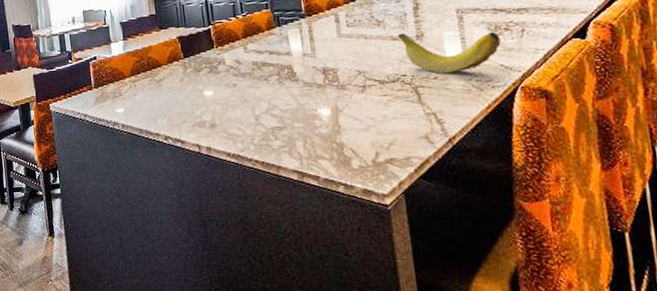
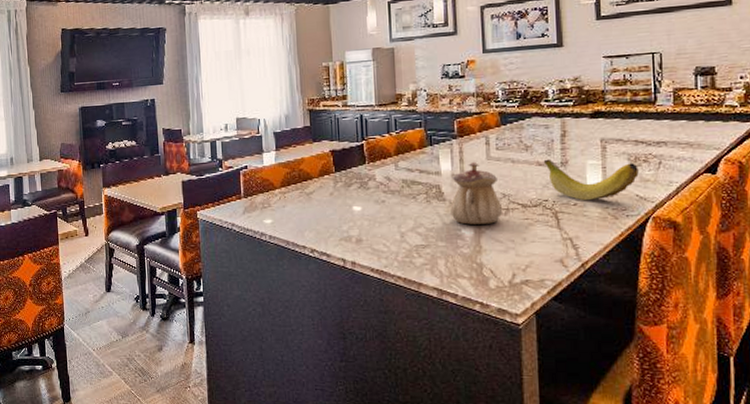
teapot: none [303,39,360,104] -> present [450,161,503,225]

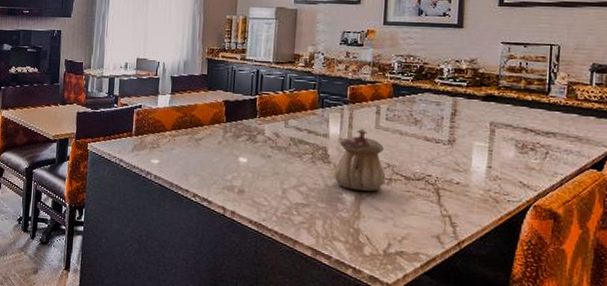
fruit: present [543,159,639,201] -> none [430,135,525,182]

